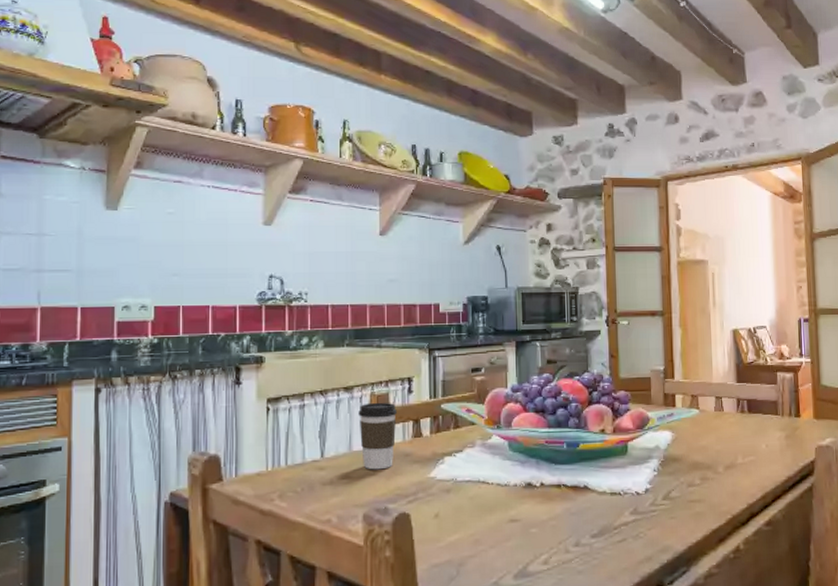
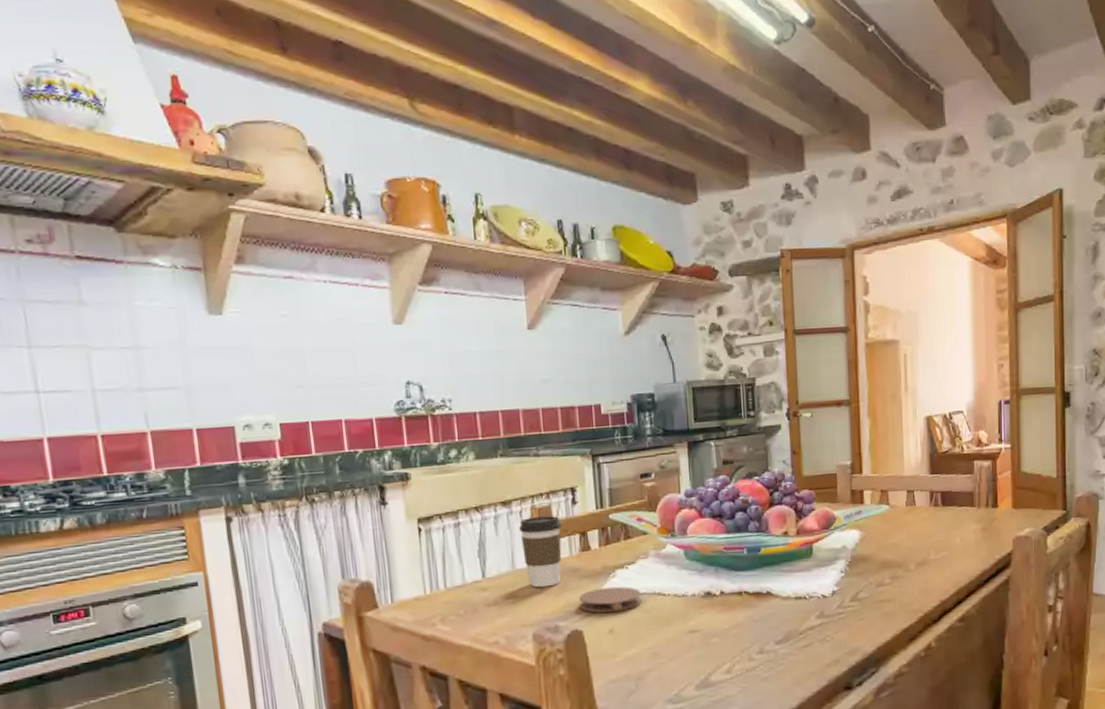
coaster: none [408,472,467,498] -> present [578,586,642,613]

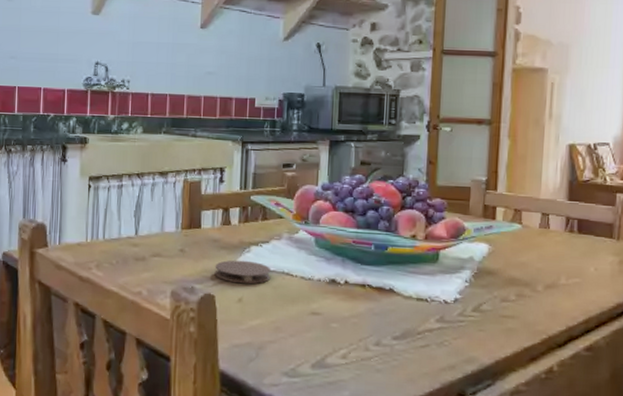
coffee cup: present [519,515,562,588] -> none [171,188,208,252]

